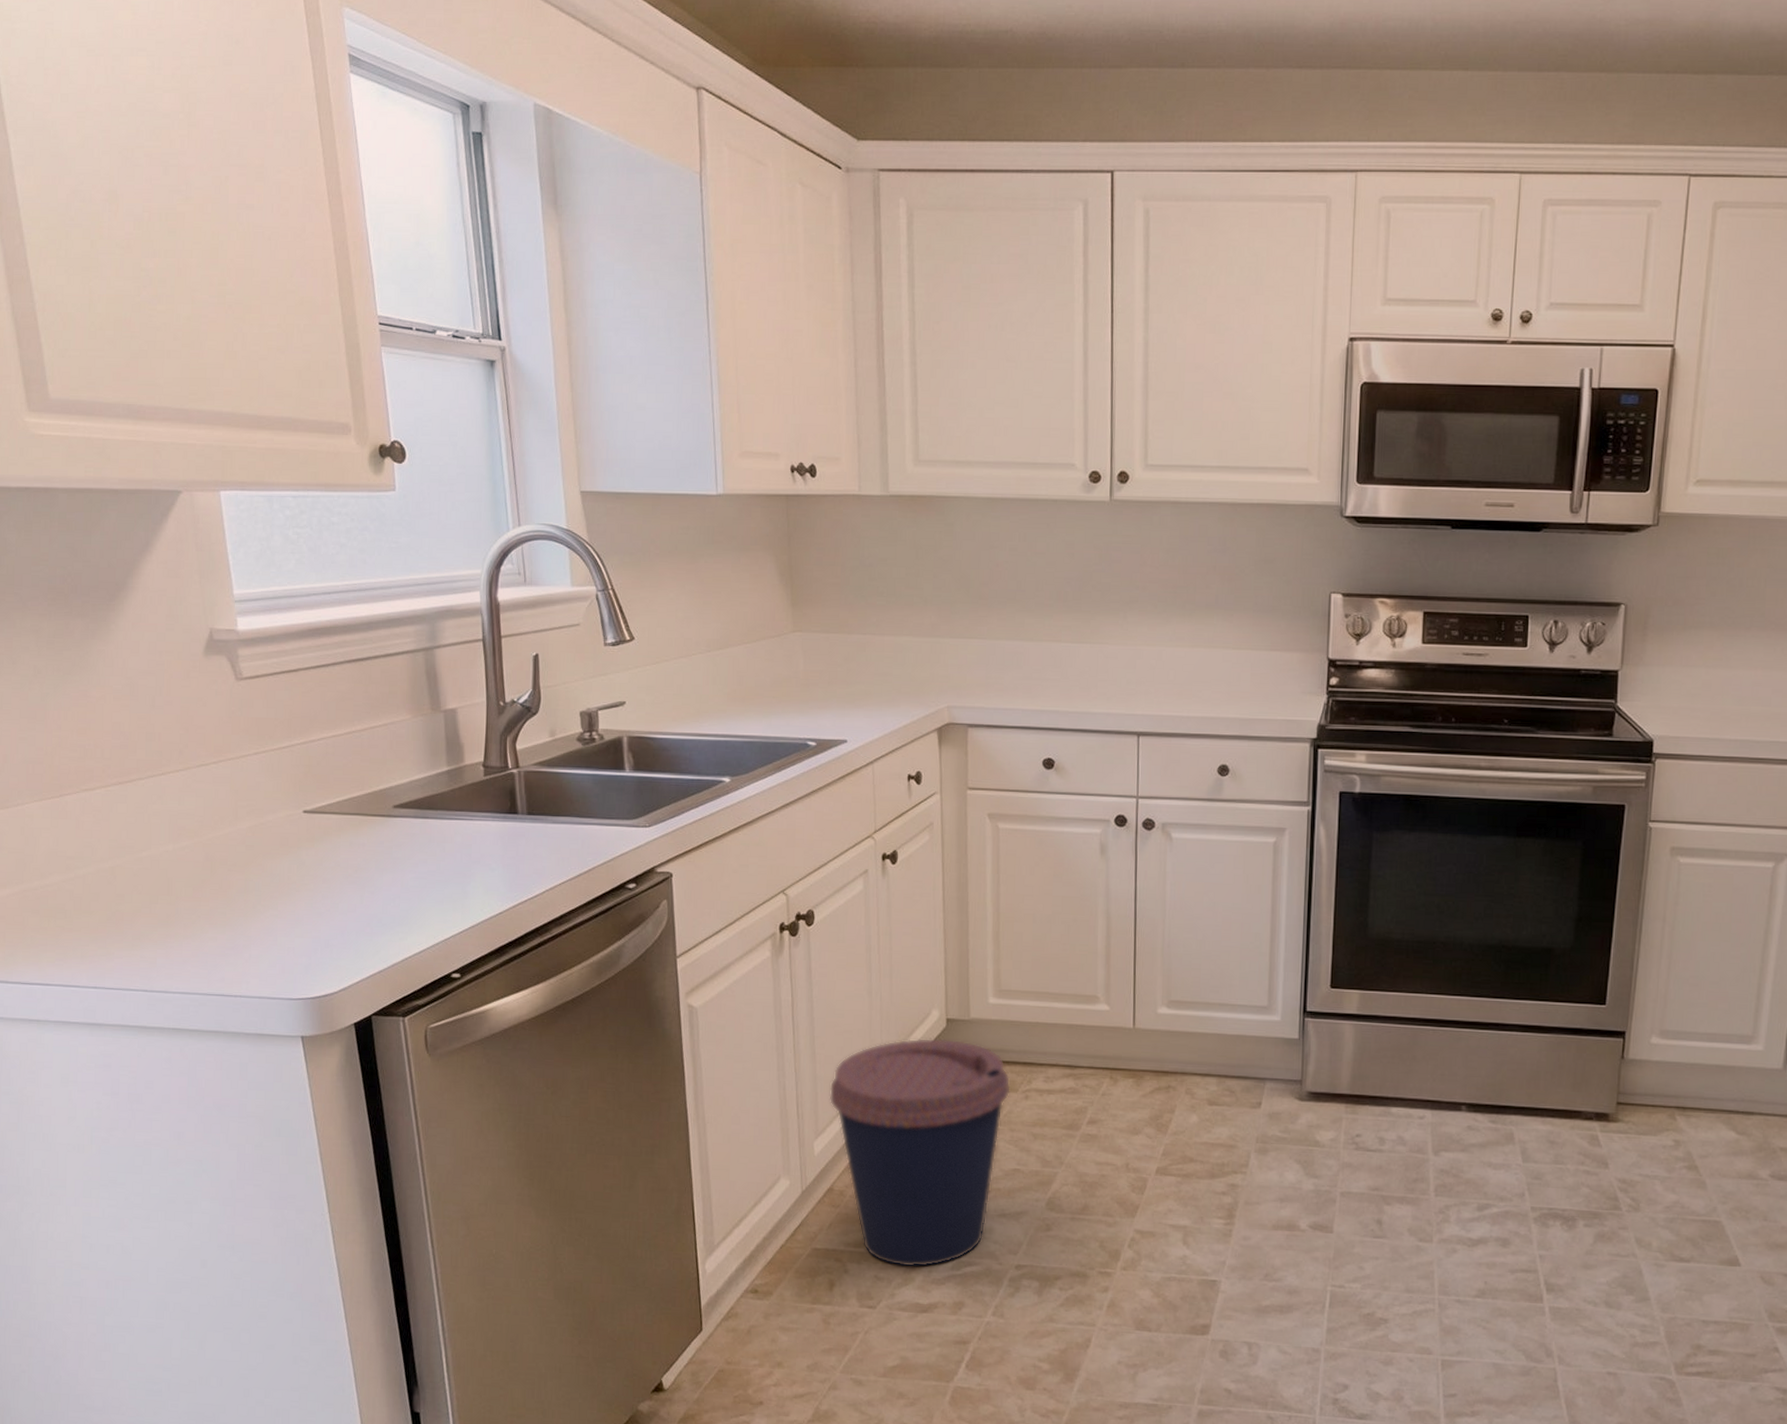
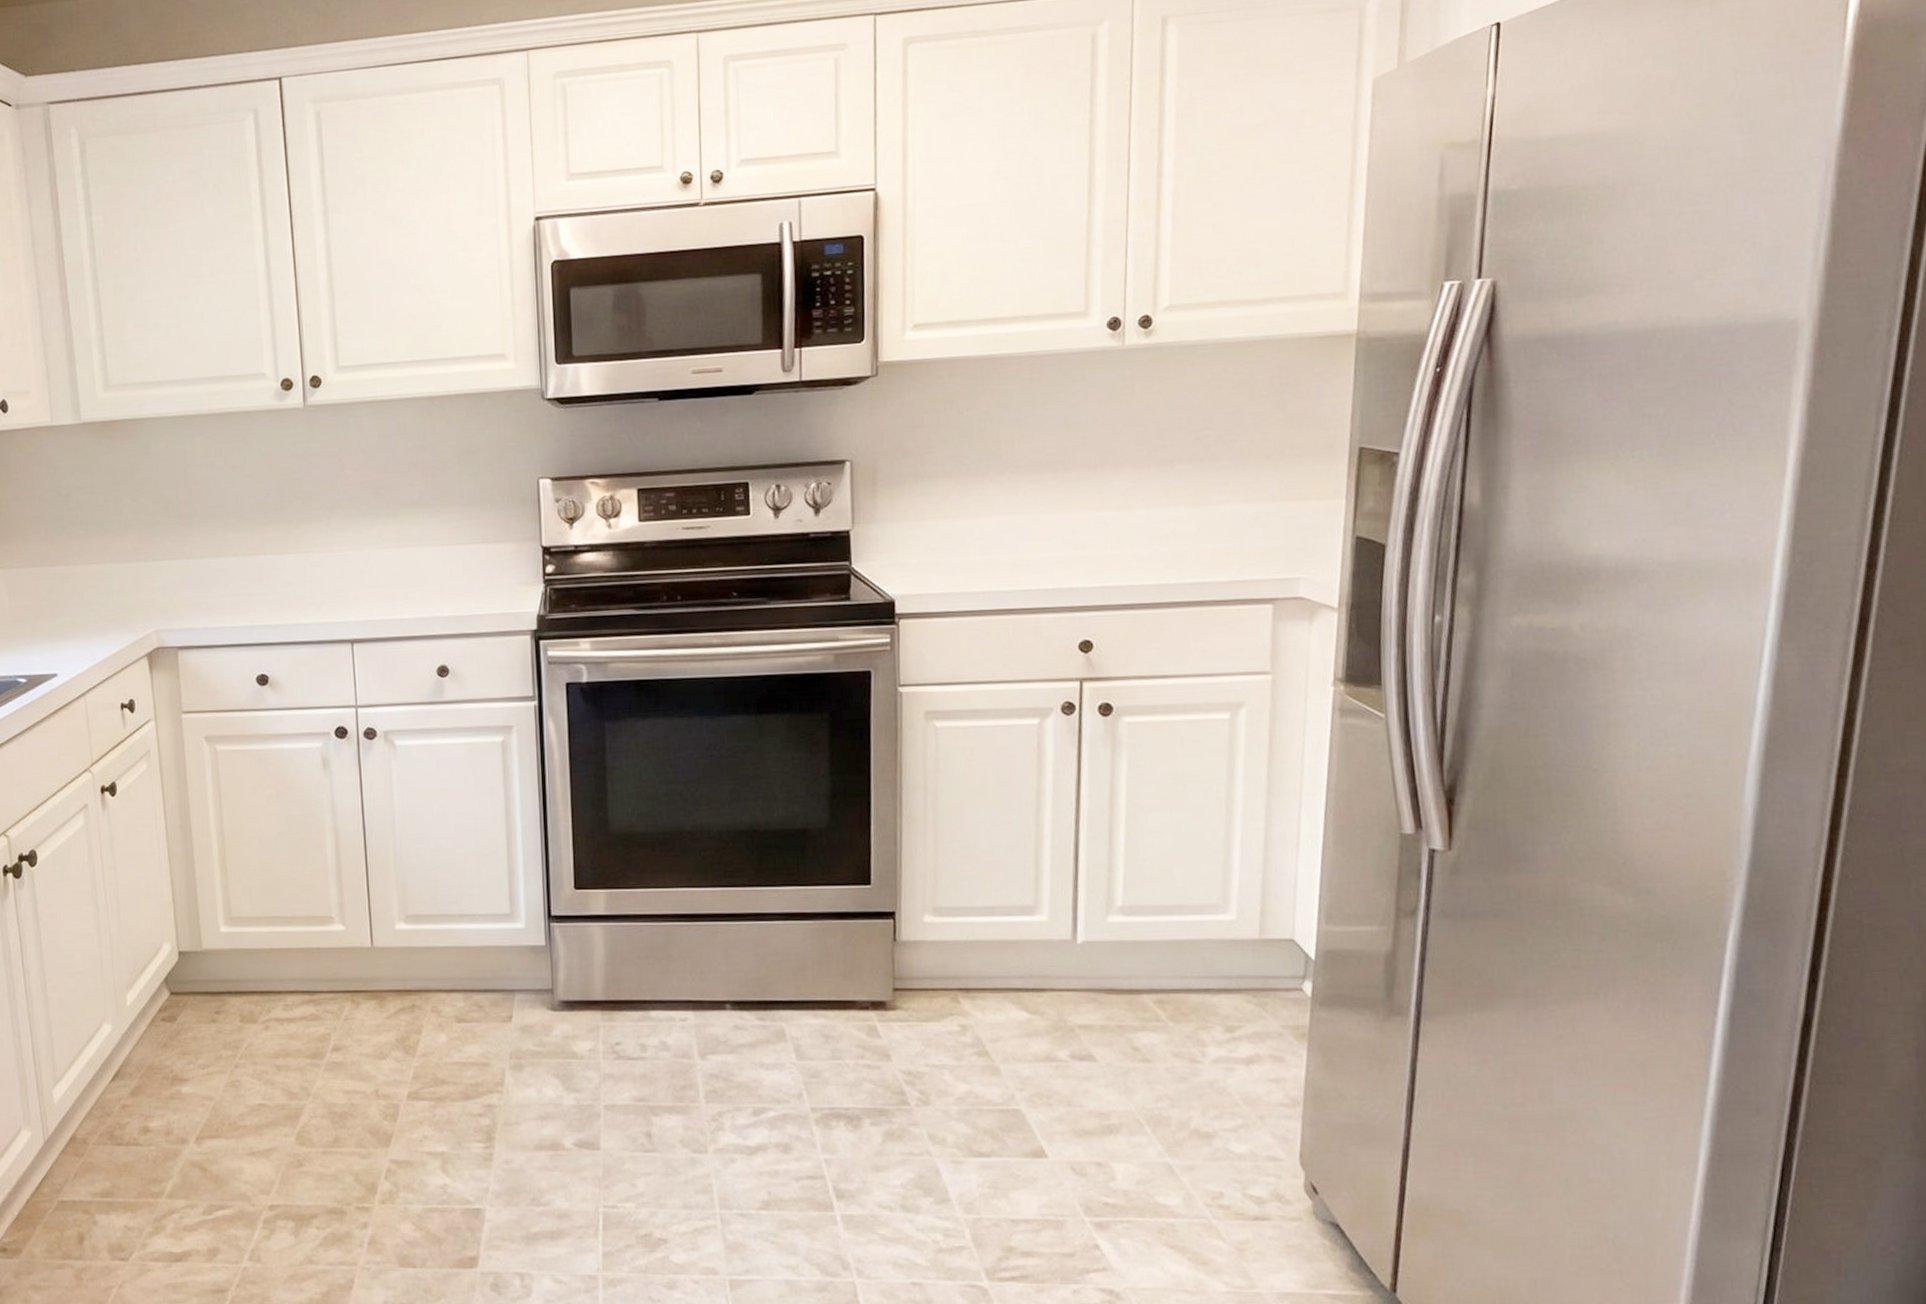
coffee cup: present [829,1038,1011,1268] -> none [64,972,250,1214]

